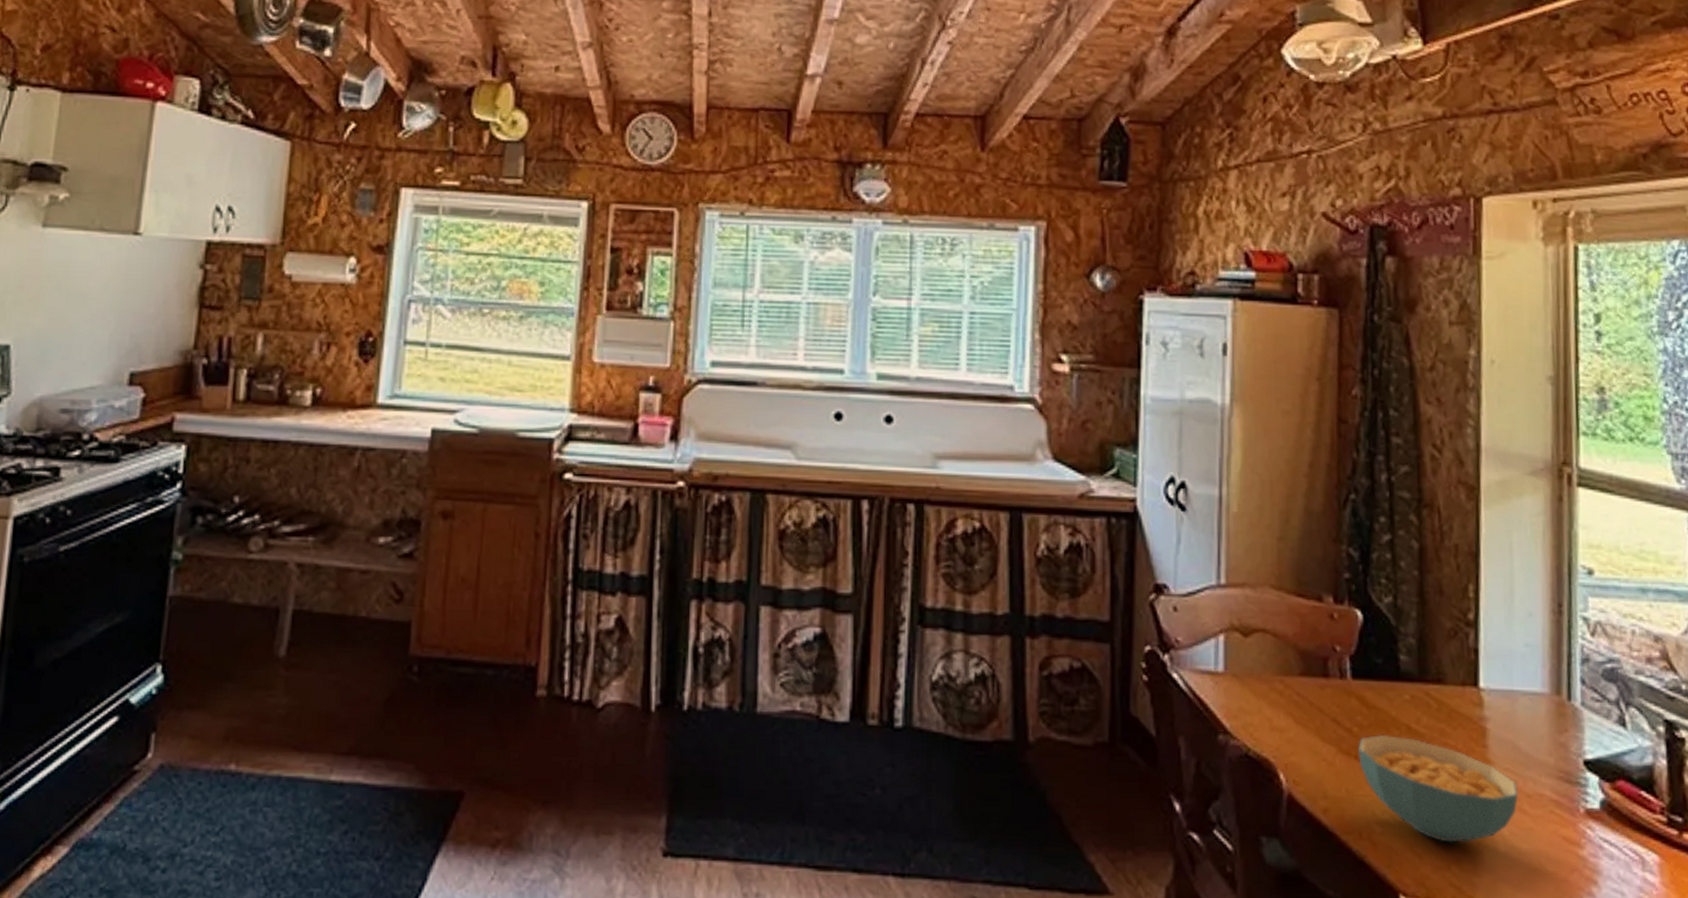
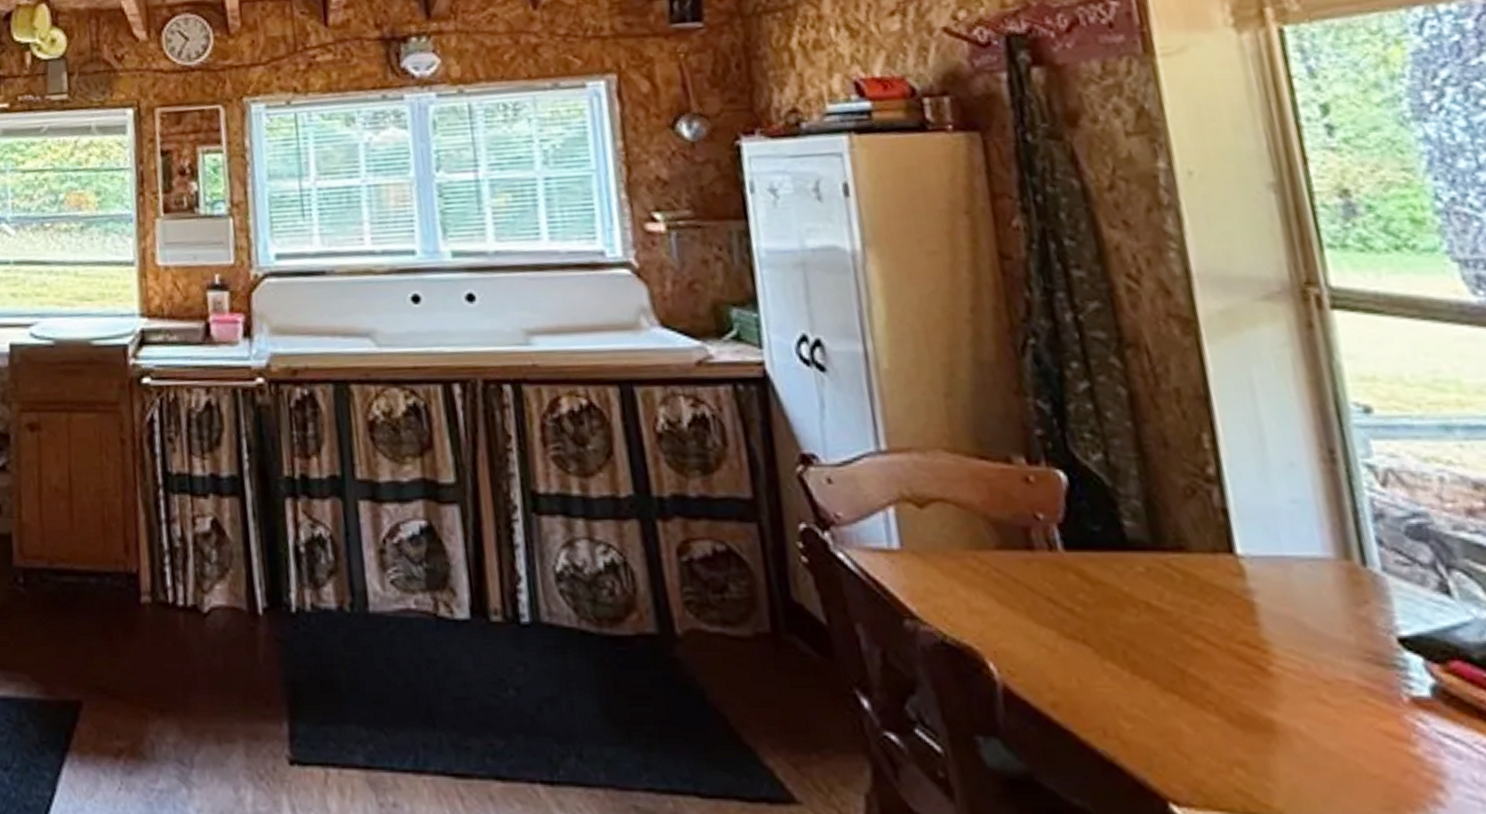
cereal bowl: present [1358,734,1519,843] -> none [1084,613,1314,741]

